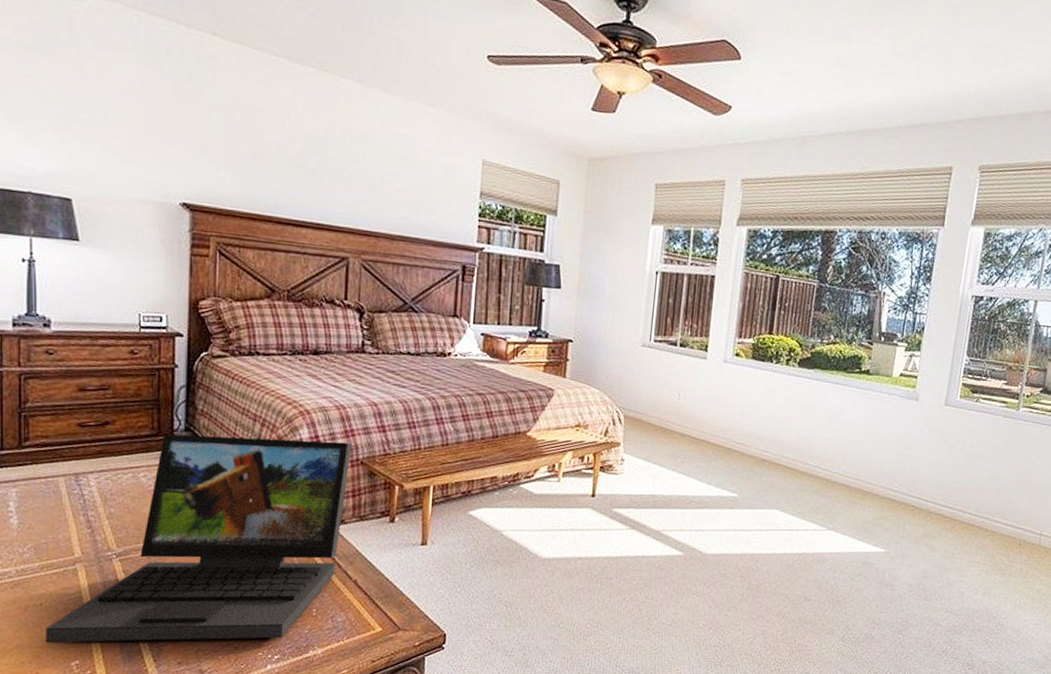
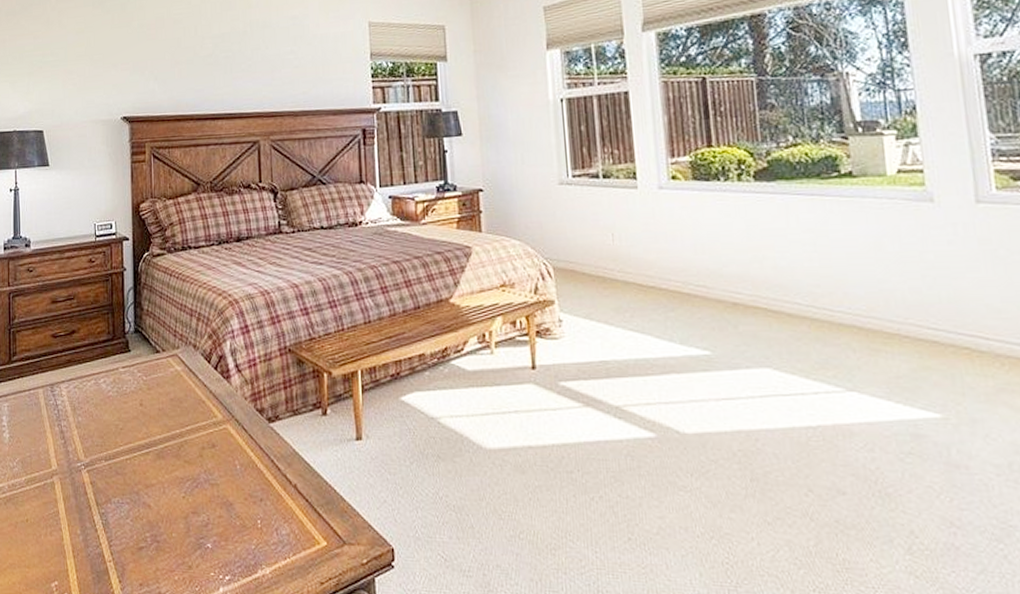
laptop: present [46,434,352,643] -> none [31,330,279,562]

